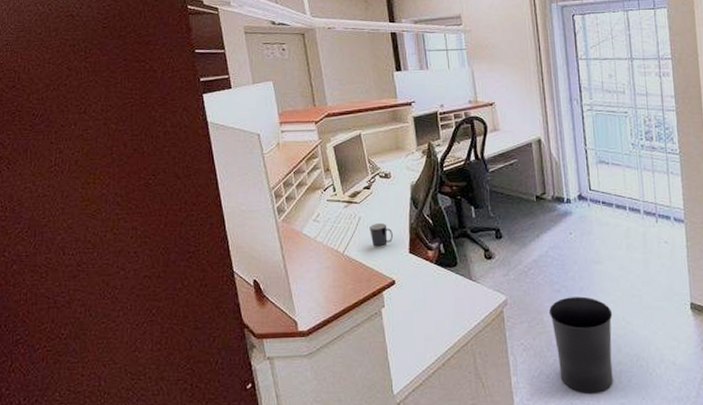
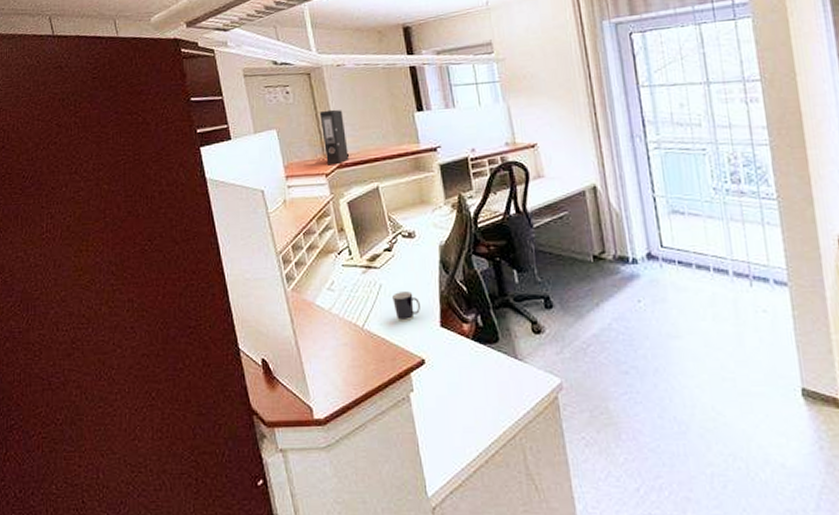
binder: none [311,66,336,114] -> present [319,109,349,166]
waste bin: present [548,296,613,395] -> none [615,379,703,503]

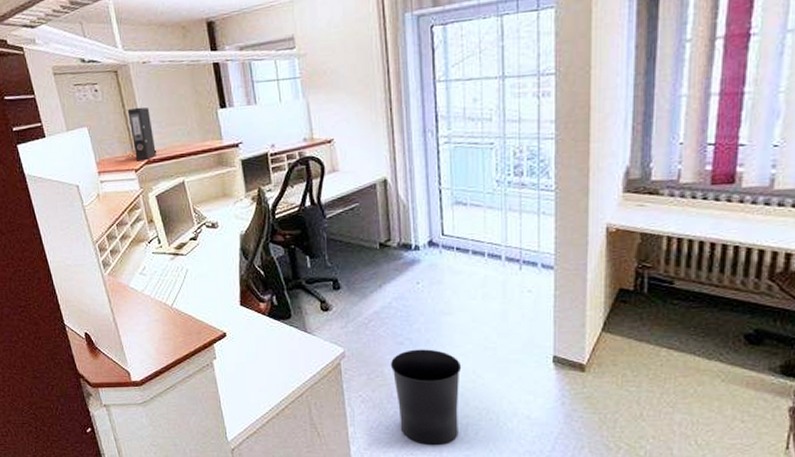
mug: present [392,291,420,321] -> none [198,275,222,301]
waste bin: none [615,379,703,503] -> present [390,349,462,446]

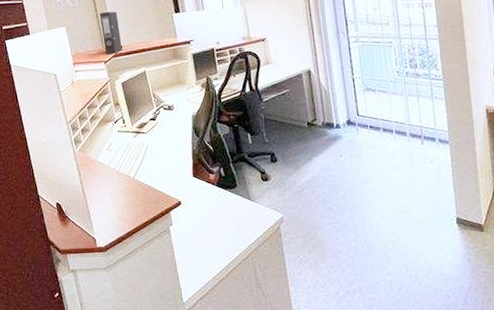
waste bin: present [390,349,462,446] -> none [322,213,384,302]

